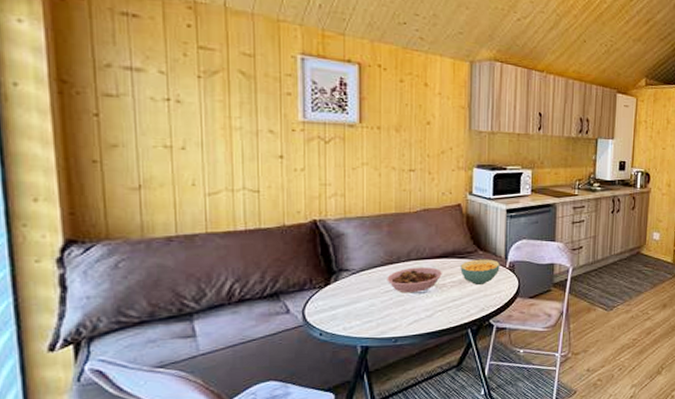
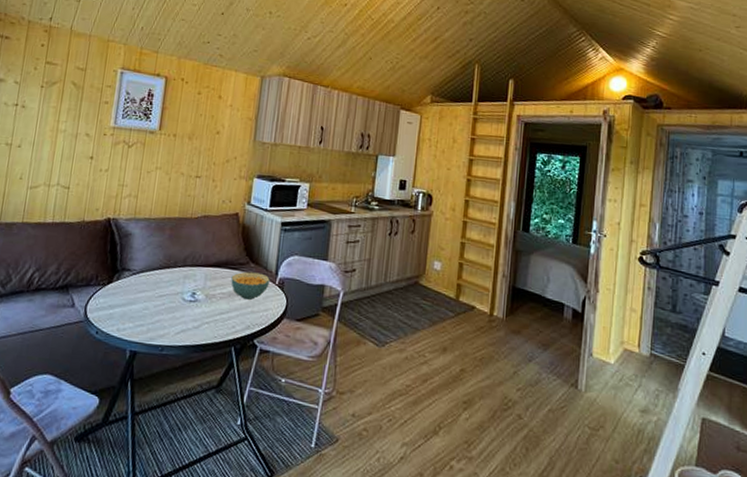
bowl: present [387,267,442,293] -> none [162,273,214,301]

